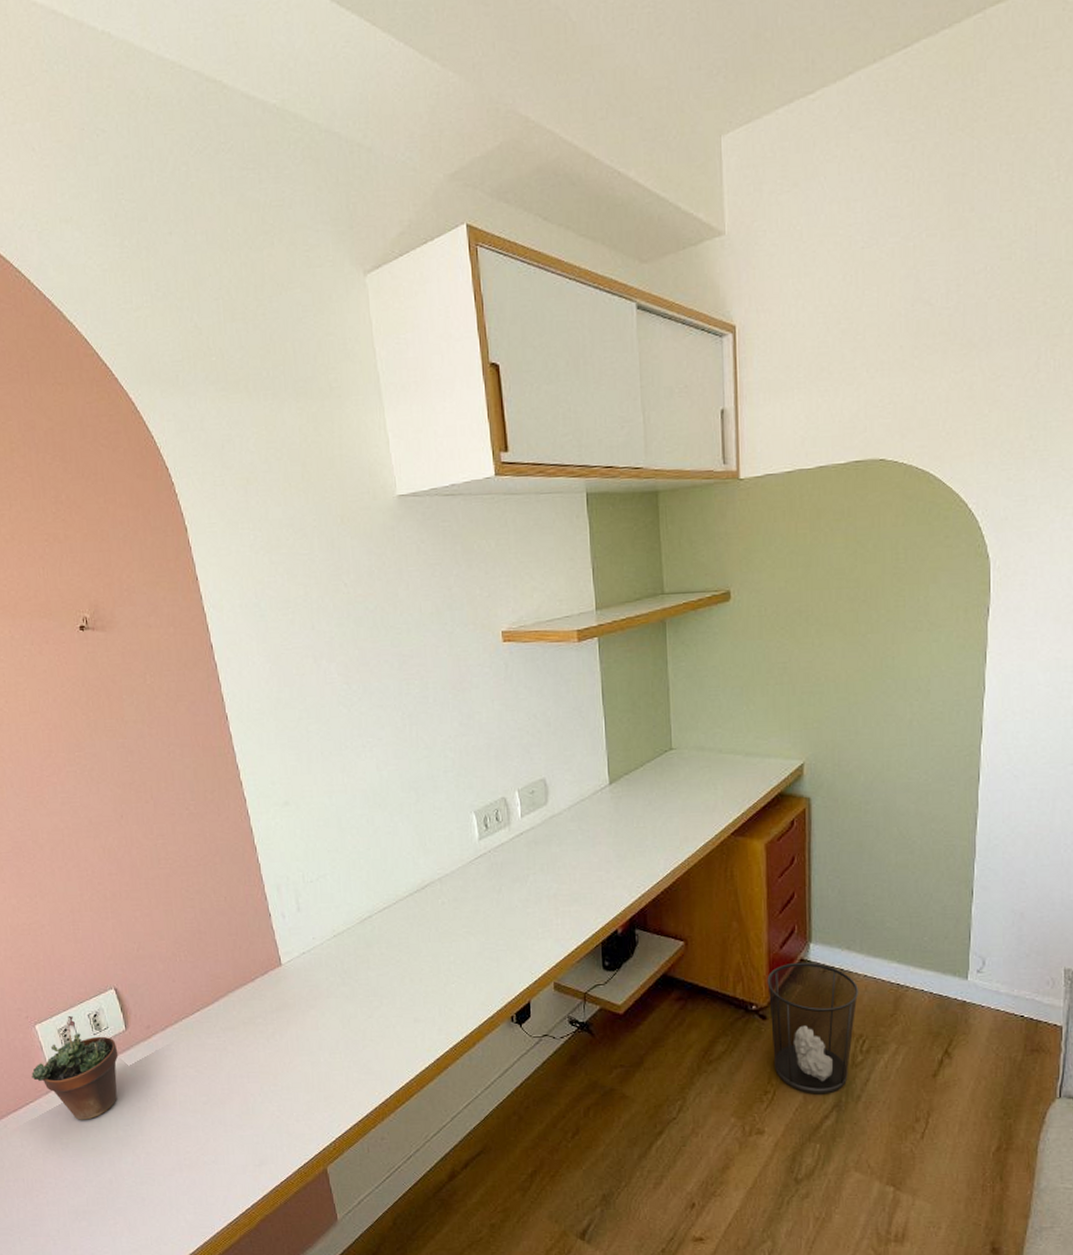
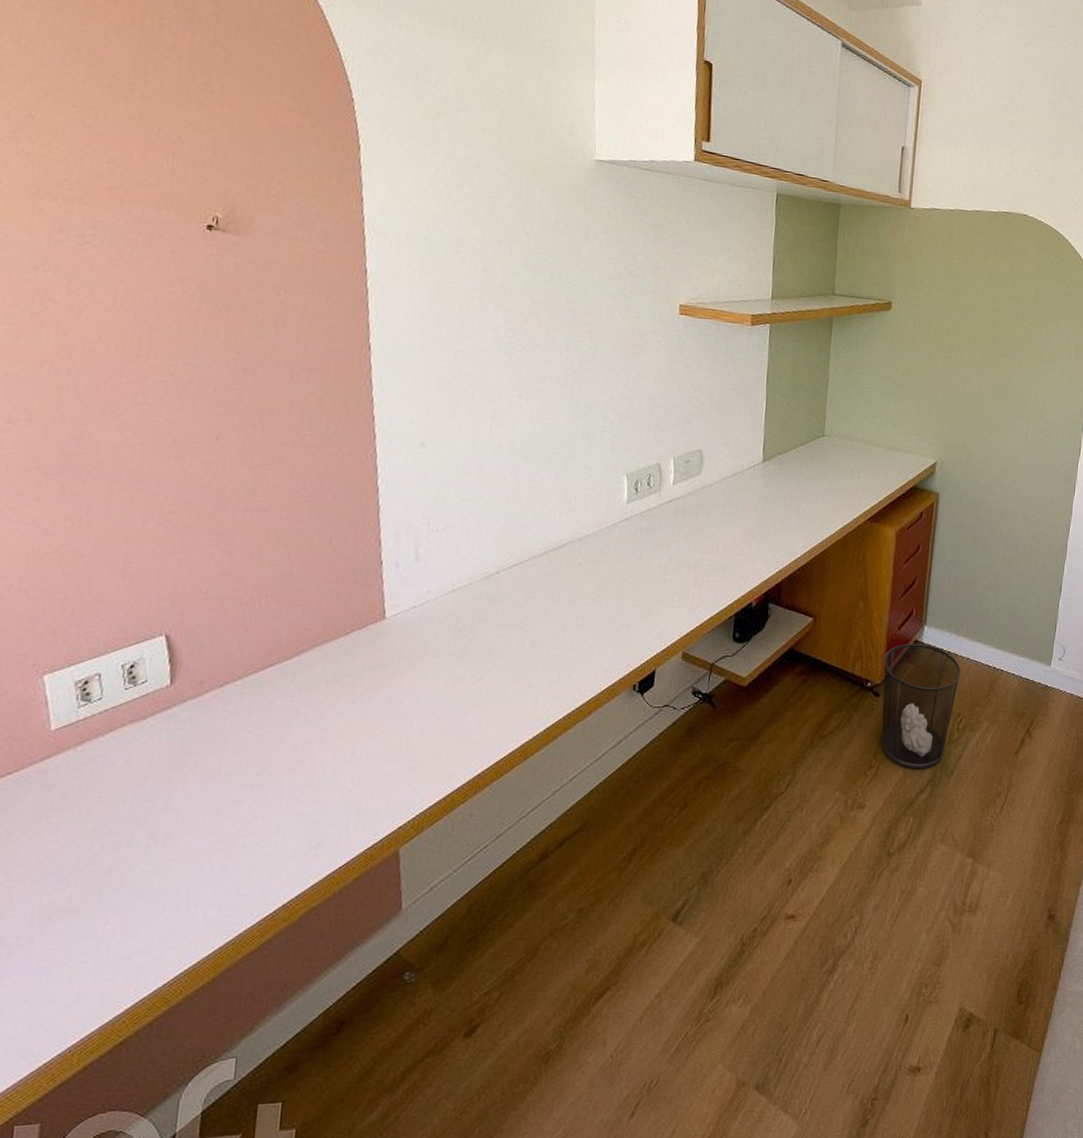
succulent plant: present [31,1015,119,1120] -> none [24,665,155,794]

